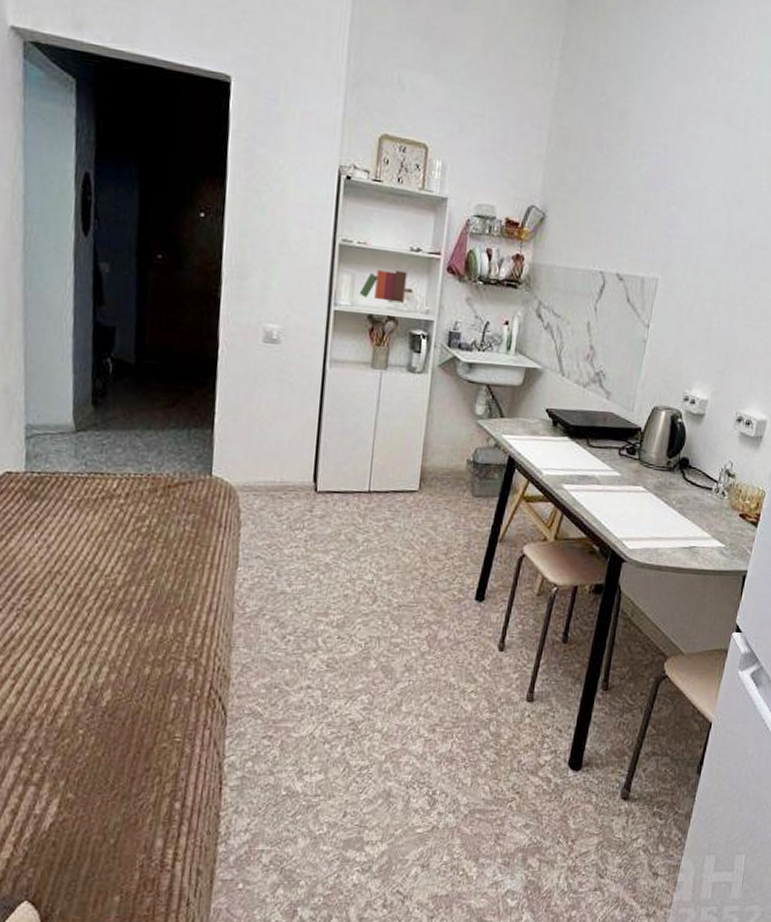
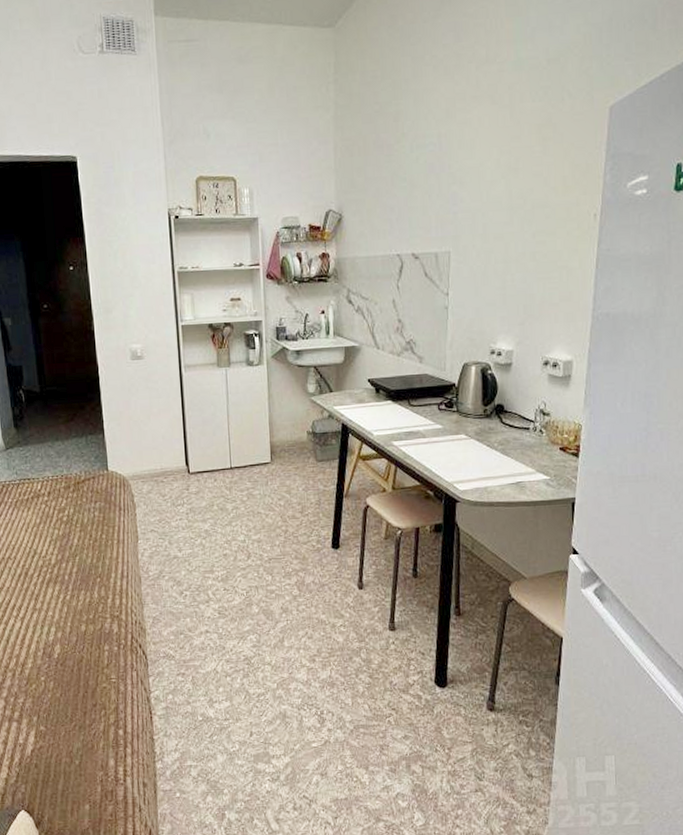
books: present [359,270,407,303] -> none [199,284,236,311]

